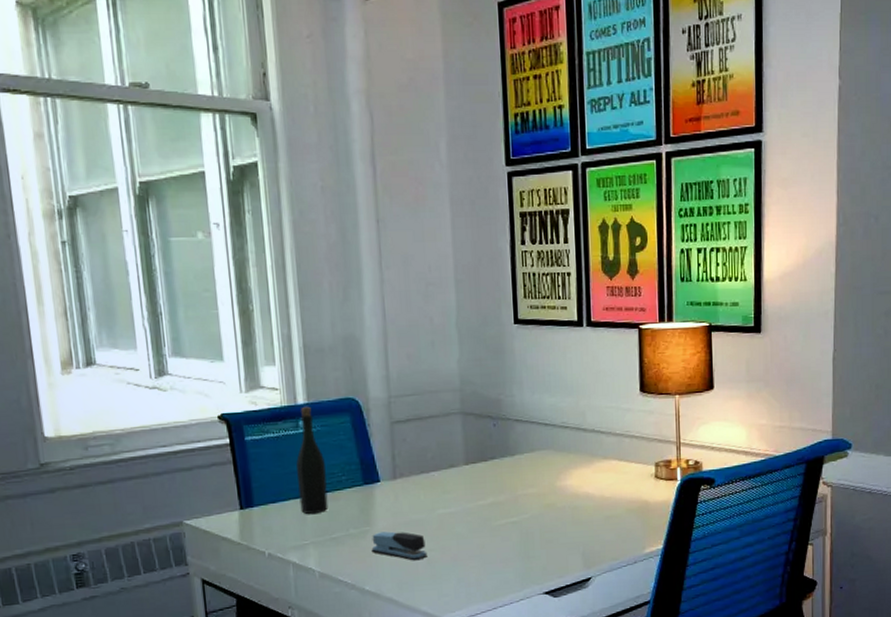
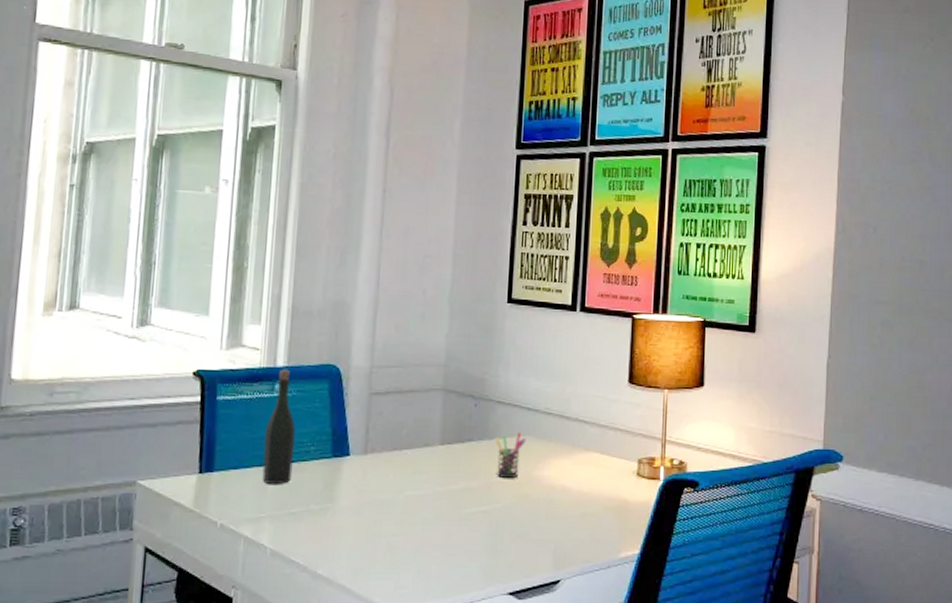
stapler: present [371,531,428,561] -> none [330,510,389,546]
pen holder: none [517,447,546,491] -> present [496,432,526,479]

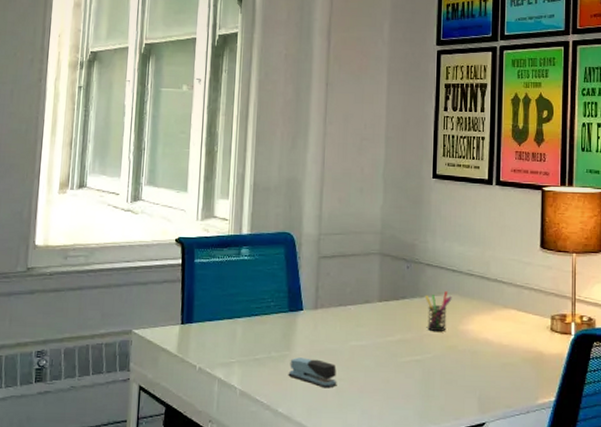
bottle: present [262,369,296,485] -> none [232,236,258,335]
stapler: none [330,510,389,546] -> present [288,357,337,389]

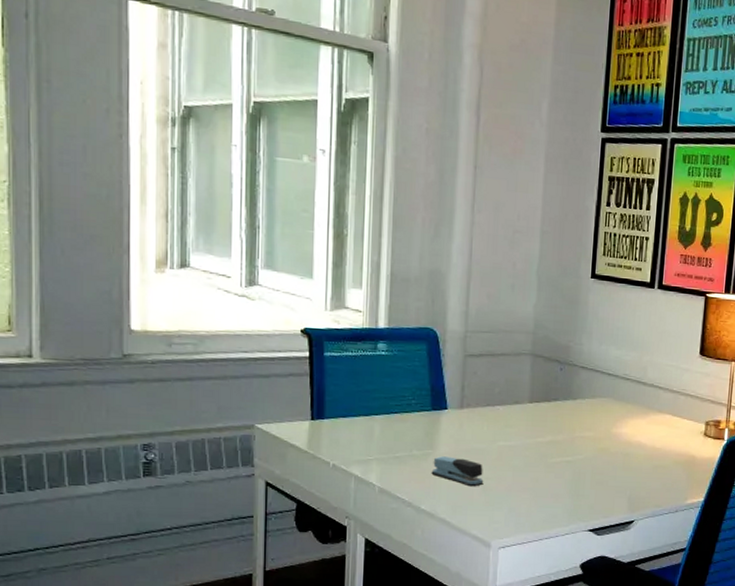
pen holder: present [426,291,452,332] -> none [579,394,606,435]

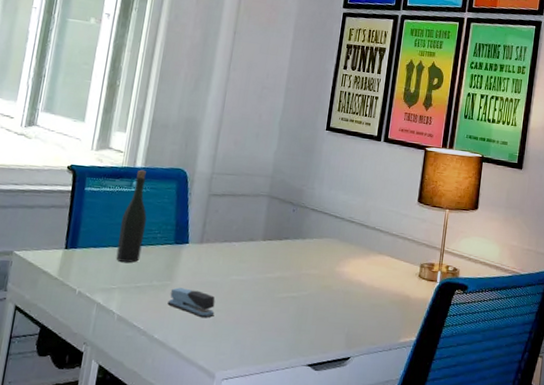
bottle: none [369,330,398,433] -> present [116,169,147,263]

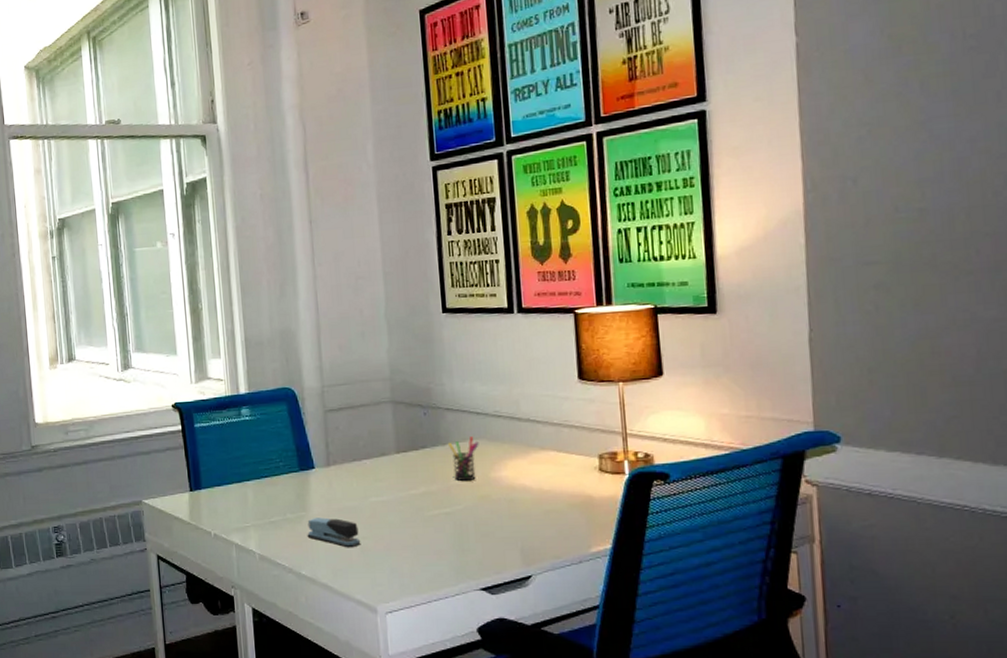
bottle: present [116,169,147,263] -> none [239,395,267,498]
pen holder: none [306,235,332,272] -> present [448,436,479,482]

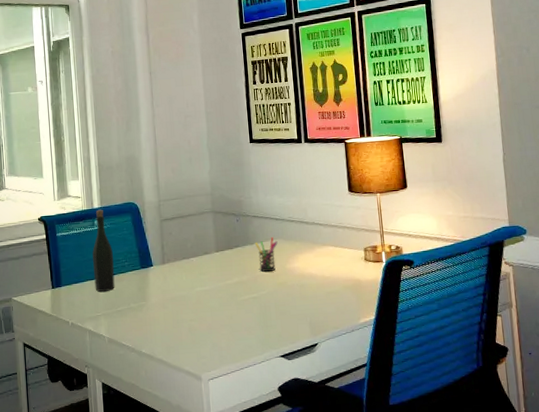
bottle: none [239,395,267,498] -> present [92,209,115,292]
stapler: present [307,517,361,548] -> none [146,305,189,329]

